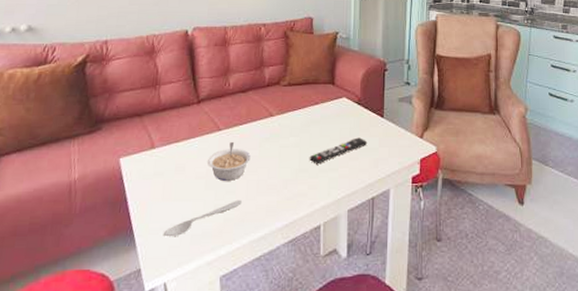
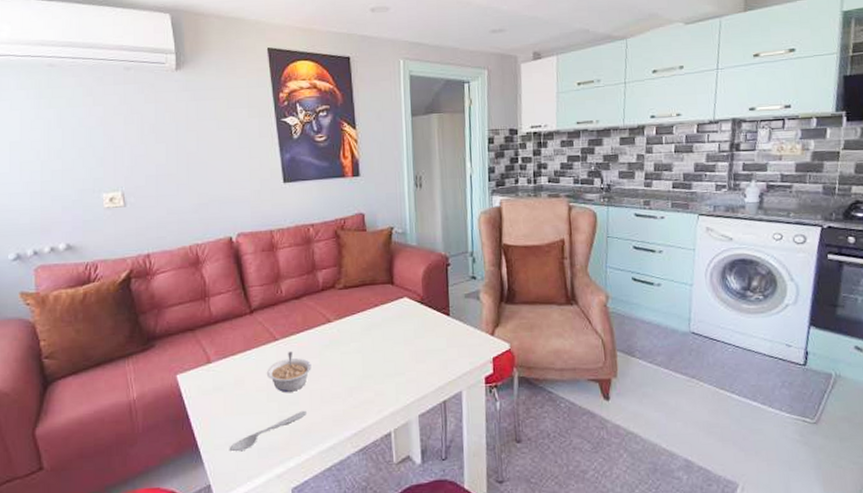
remote control: present [309,137,368,165] -> none [373,339,435,370]

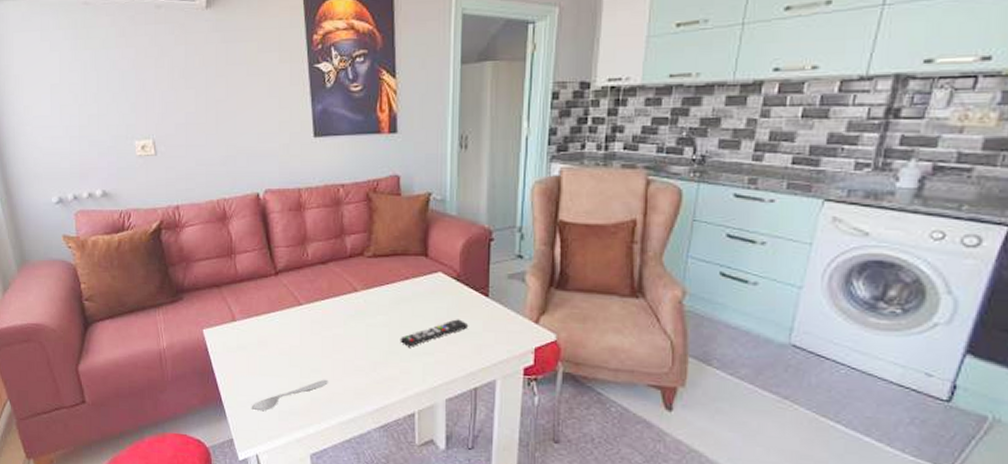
legume: present [266,351,311,392] -> none [289,317,335,359]
remote control: none [373,339,435,370] -> present [400,319,469,347]

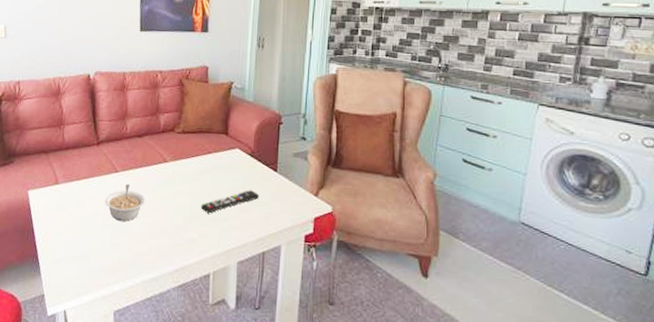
spoon: present [251,379,328,412] -> none [64,240,135,269]
legume: none [289,317,335,359] -> present [104,183,145,221]

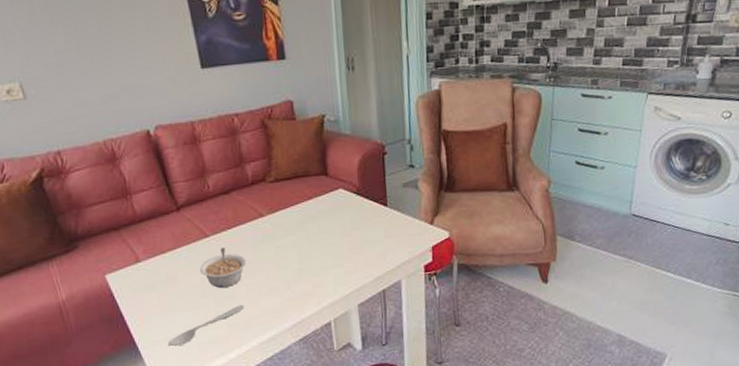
spoon: none [64,240,135,269] -> present [167,304,244,347]
remote control: present [200,190,260,214] -> none [309,230,372,262]

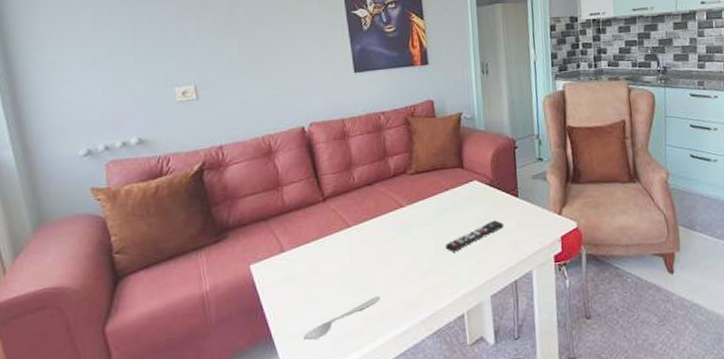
legume: present [199,247,246,288] -> none [339,237,385,278]
remote control: none [309,230,372,262] -> present [445,220,504,253]

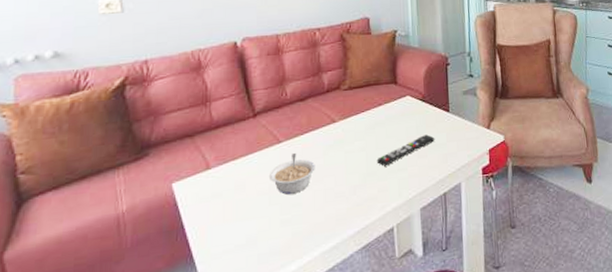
spoon: present [303,295,380,341] -> none [227,211,309,260]
legume: none [339,237,385,278] -> present [268,152,315,195]

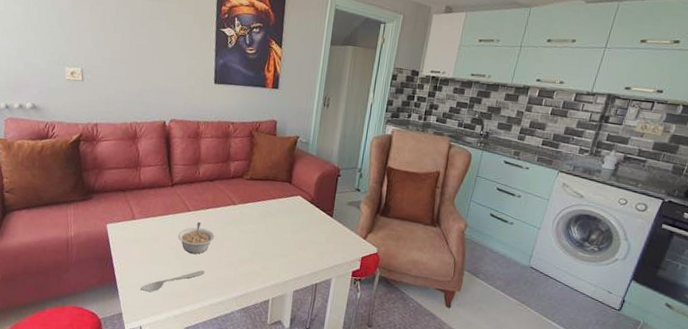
spoon: none [227,211,309,260] -> present [140,270,205,292]
remote control: present [376,134,435,167] -> none [264,231,316,250]

